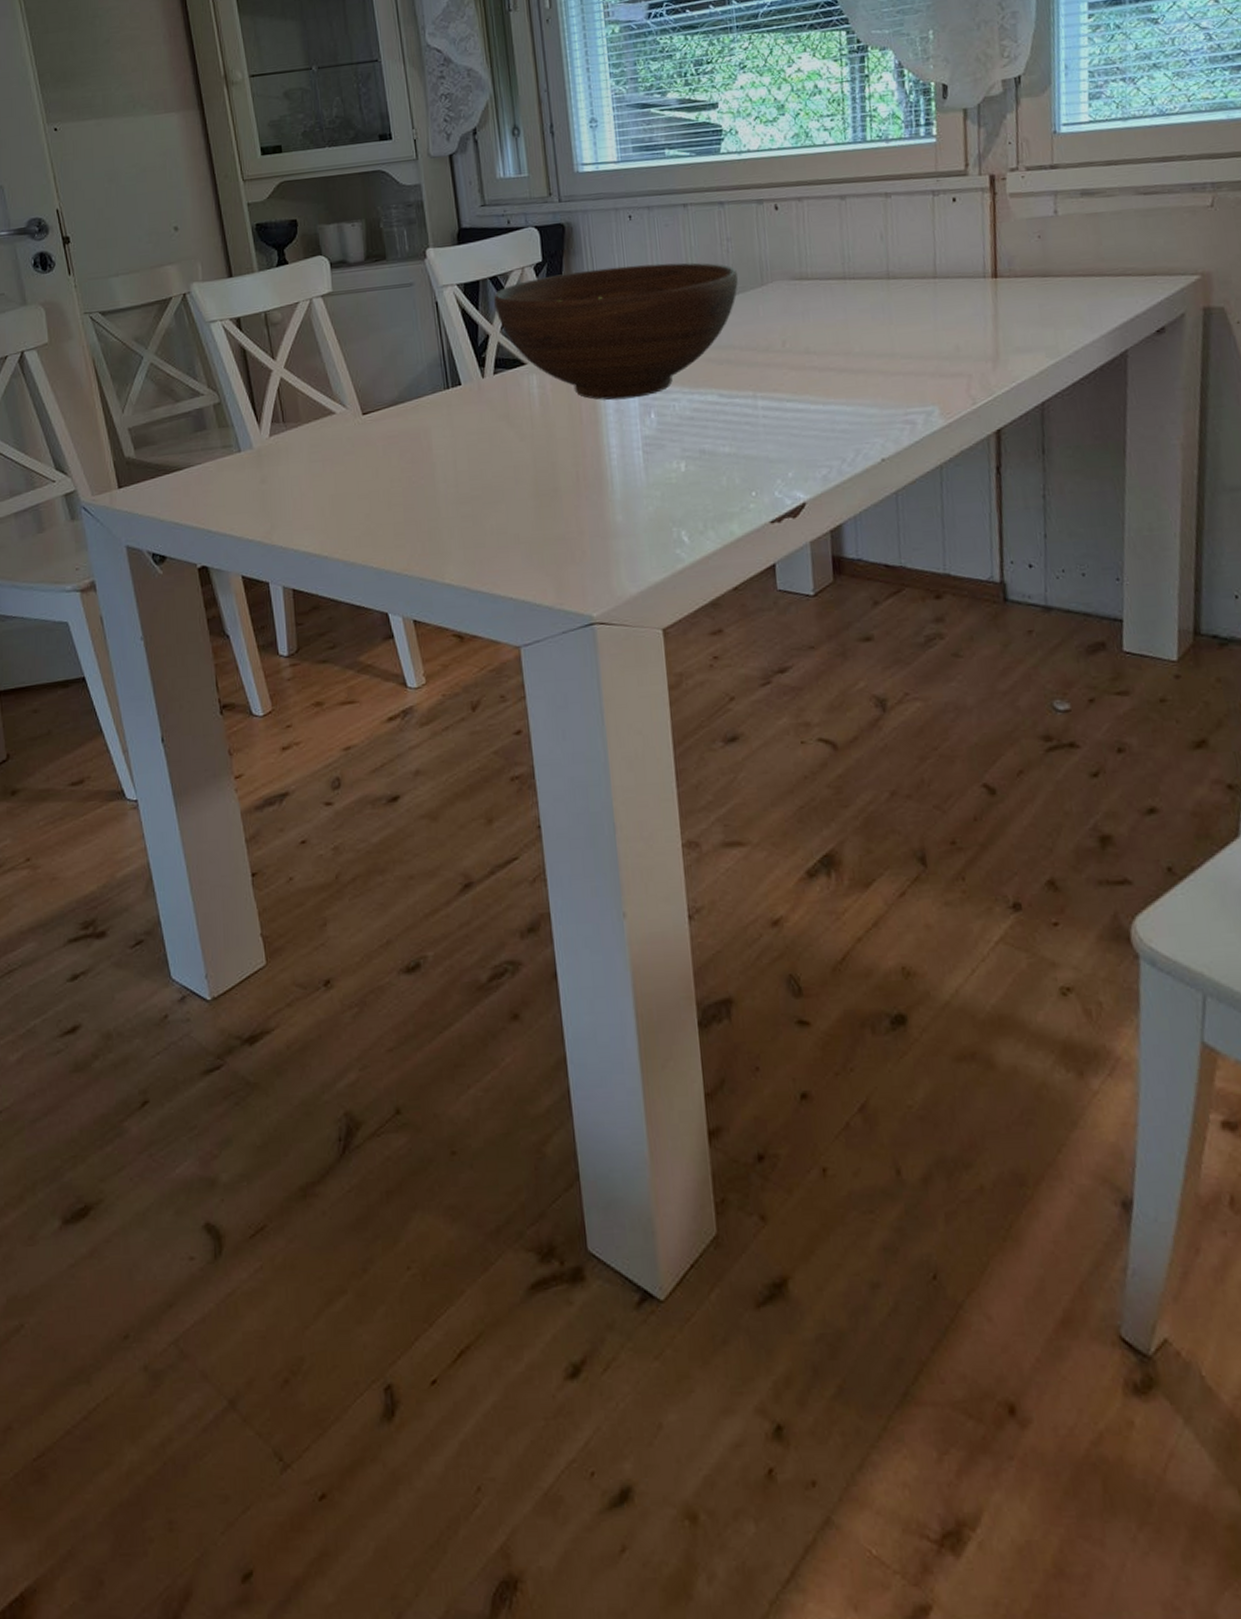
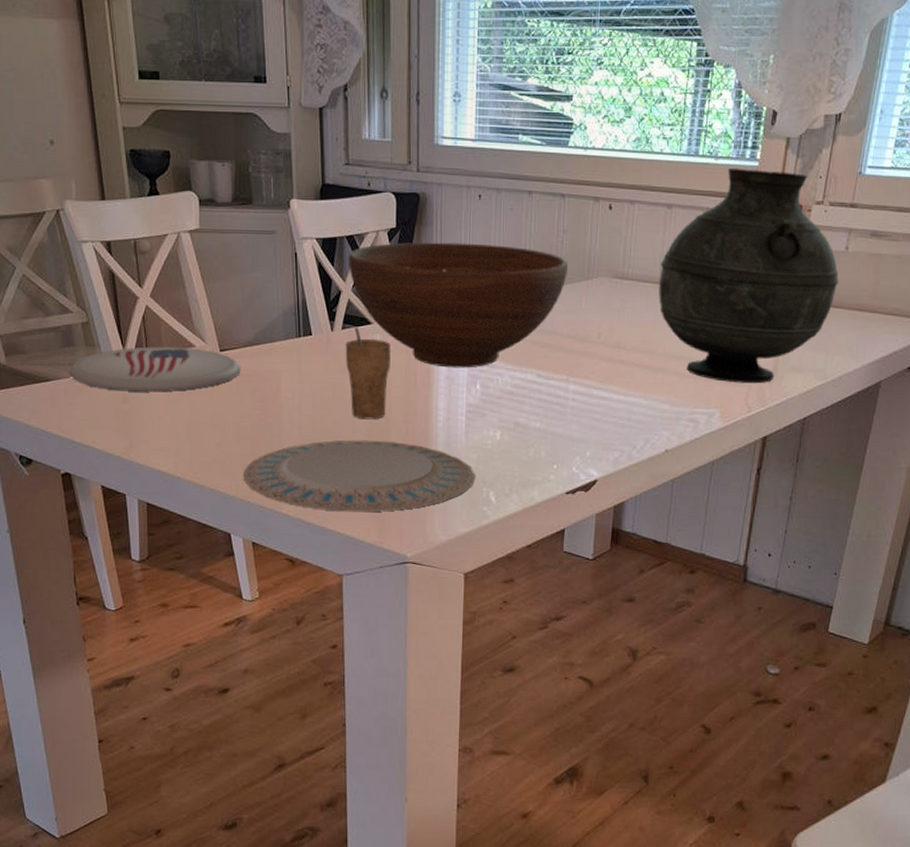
plate: none [201,415,387,472] -> present [68,346,241,392]
plate: none [397,488,663,575] -> present [243,440,476,513]
cup: none [499,370,552,468] -> present [345,328,391,420]
vase: none [842,143,1053,375] -> present [659,167,839,384]

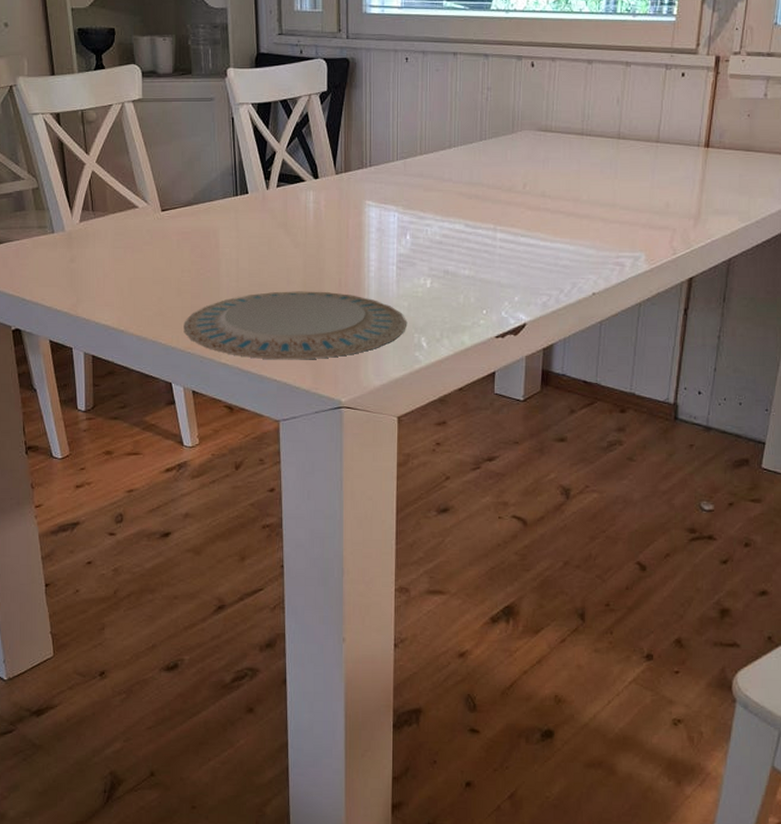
plate: present [68,346,241,392] -> none [19,209,181,251]
cup: present [345,328,391,420] -> none [280,185,324,272]
fruit bowl: present [349,242,569,368] -> none [283,103,494,220]
vase: present [659,167,839,384] -> none [582,23,758,227]

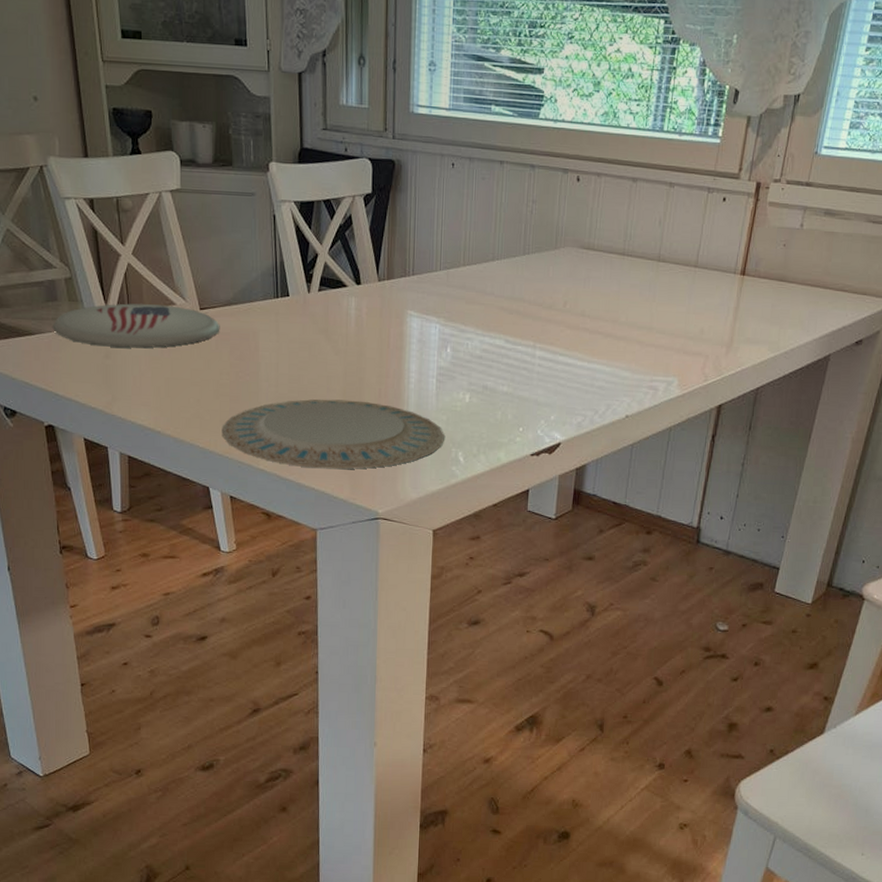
plate: none [19,209,181,251] -> present [52,303,220,349]

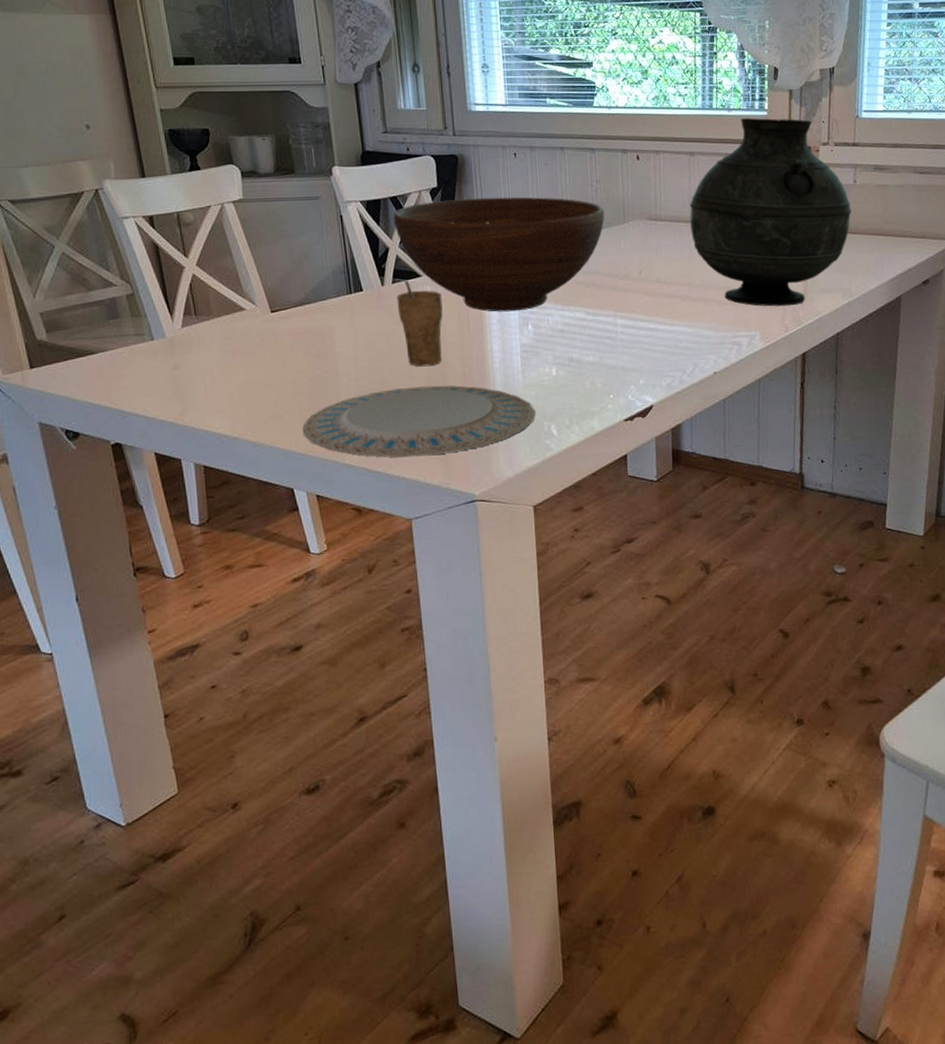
plate: present [52,303,220,349] -> none [114,311,294,359]
cup: none [321,290,365,380] -> present [396,281,443,367]
fruit bowl: none [326,208,537,332] -> present [394,197,605,312]
vase: none [622,144,793,354] -> present [689,117,851,307]

